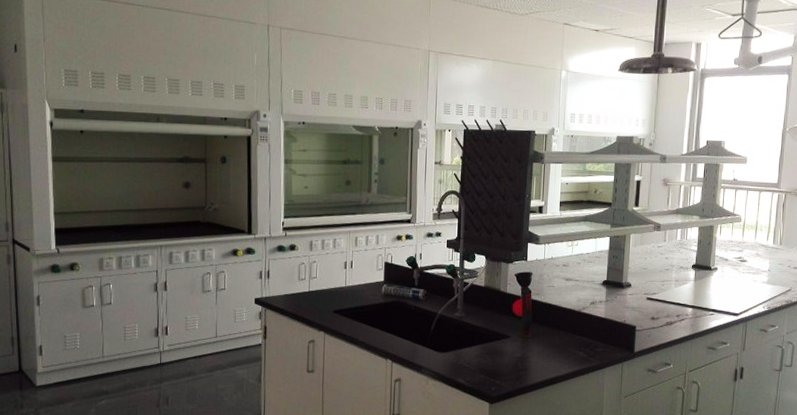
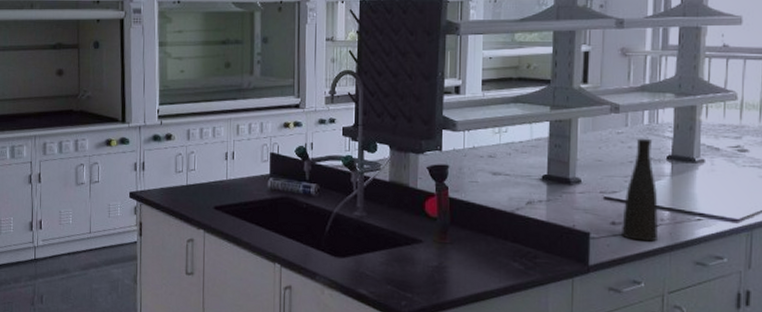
vase: none [658,251,685,332] -> present [622,138,659,242]

